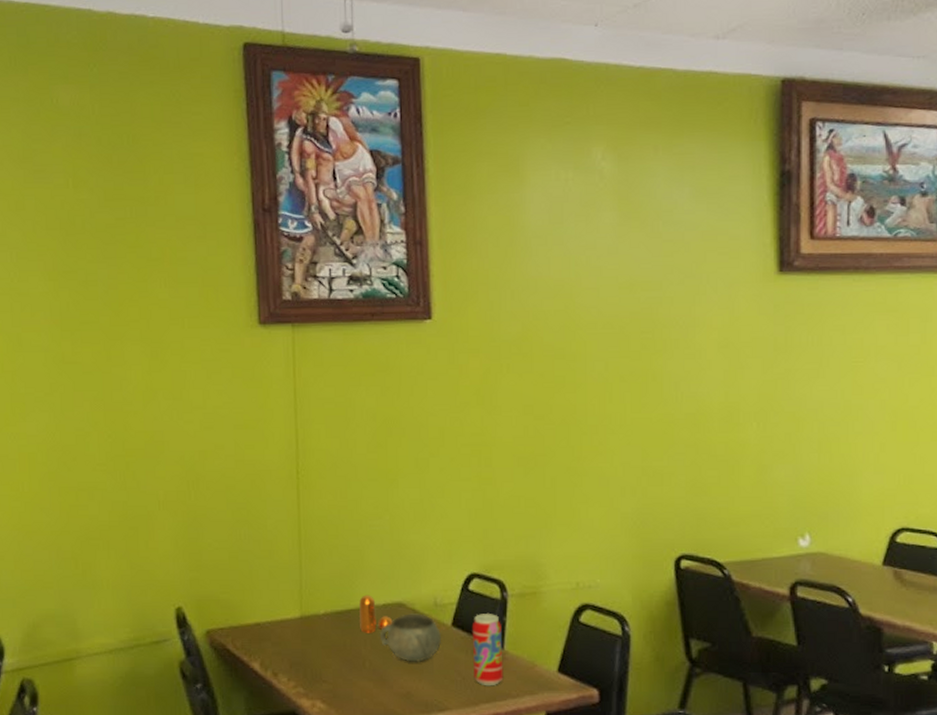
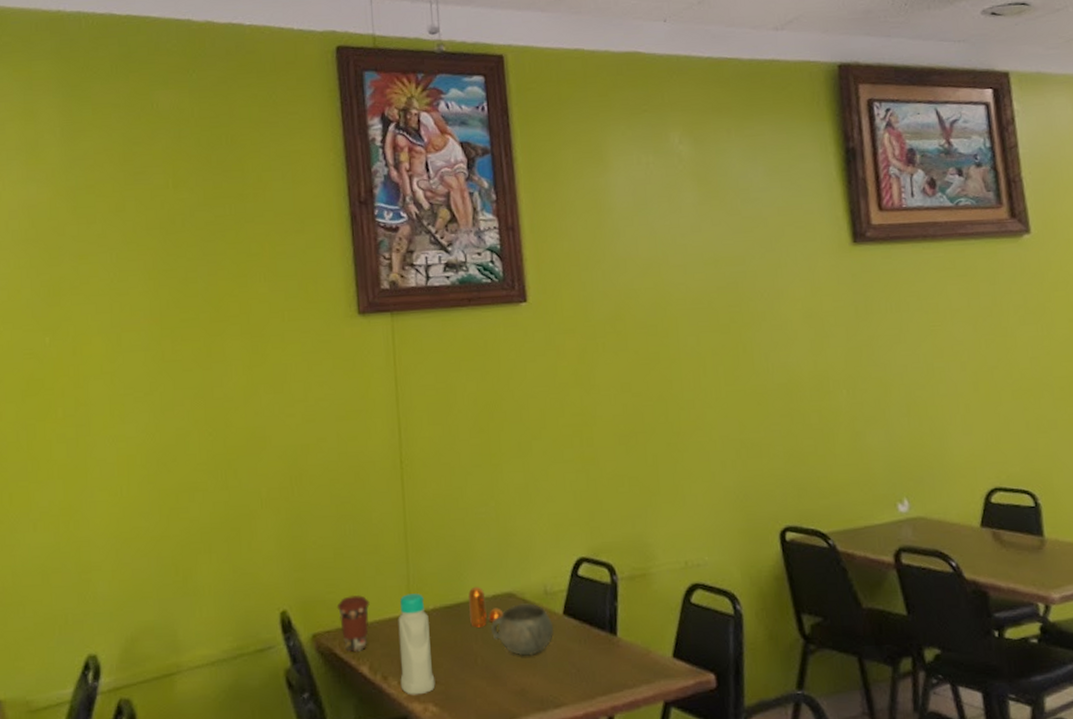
coffee cup: none [230,596,262,650] -> present [336,594,370,653]
bottle: none [289,598,324,692] -> present [398,593,436,695]
beverage can: present [472,614,504,686] -> none [583,599,619,677]

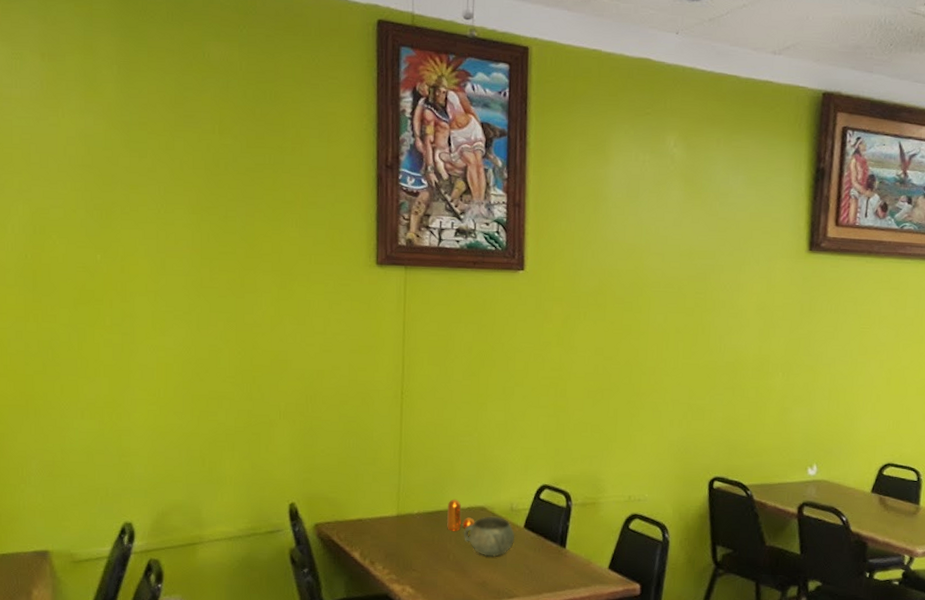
coffee cup: present [336,594,370,653] -> none [337,495,365,541]
bottle: present [398,593,436,695] -> none [385,499,414,579]

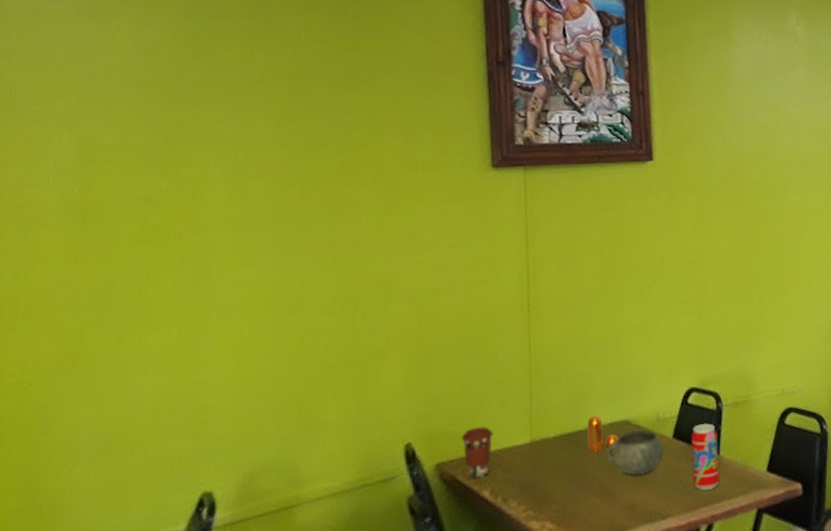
coffee cup: none [337,495,365,541] -> present [461,426,493,479]
beverage can: none [538,519,565,579] -> present [691,423,720,491]

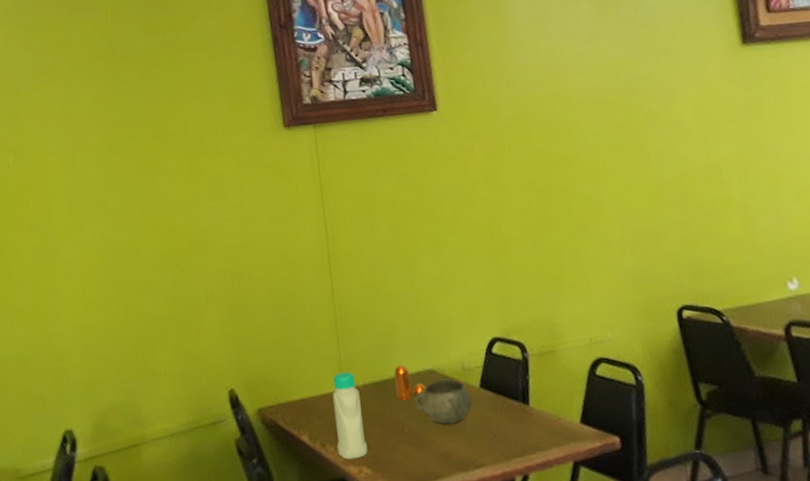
coffee cup: present [461,426,493,479] -> none [277,374,307,424]
bottle: none [520,423,553,515] -> present [332,372,368,460]
beverage can: present [691,423,720,491] -> none [498,373,532,442]

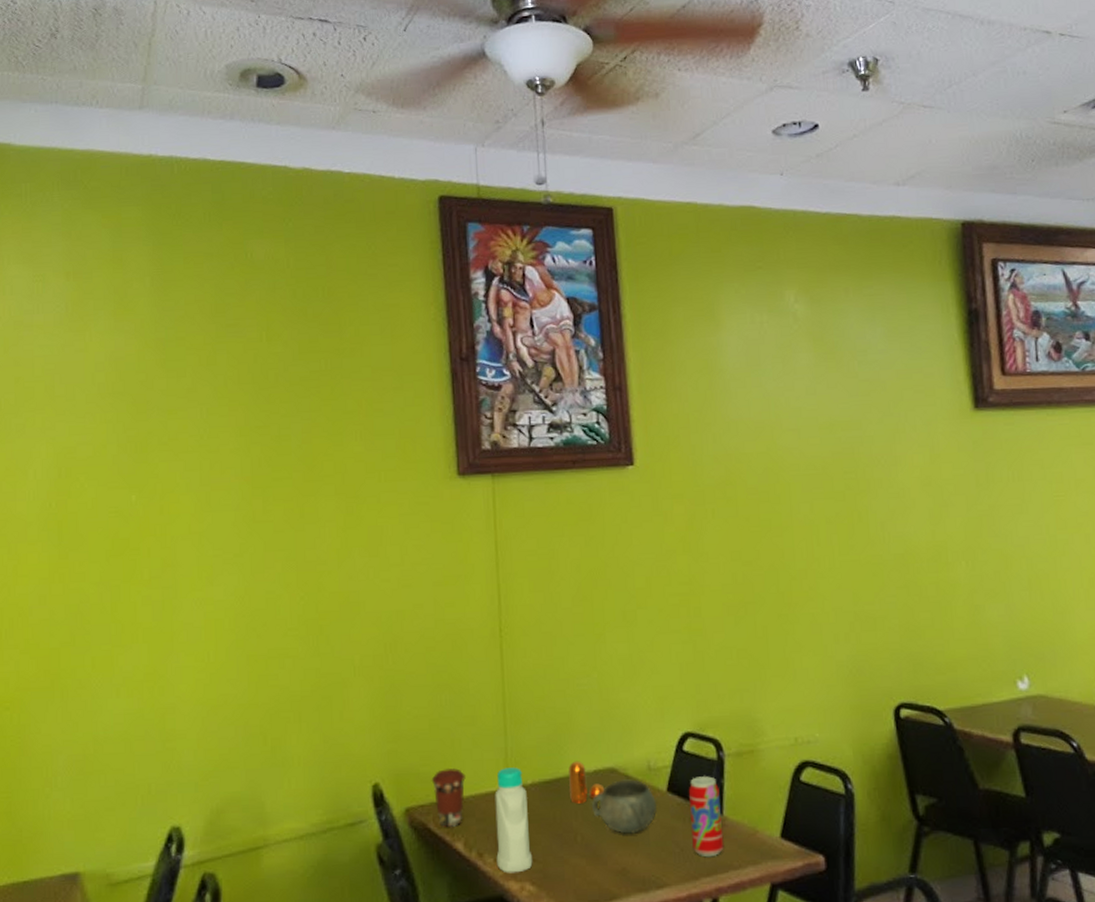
coffee cup: none [277,374,307,424] -> present [431,767,466,828]
beverage can: none [498,373,532,442] -> present [688,776,724,858]

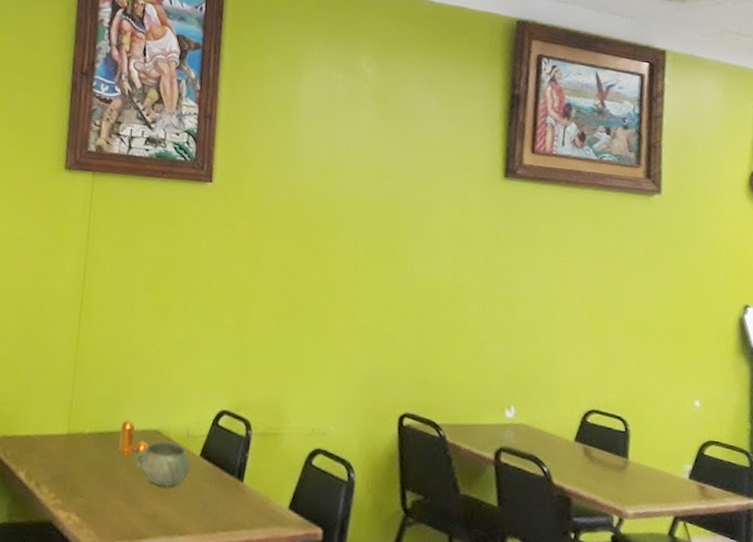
coffee cup: present [431,767,466,828] -> none [6,409,35,459]
bottle: present [494,767,533,873] -> none [50,416,84,505]
beverage can: present [688,776,724,858] -> none [213,448,244,516]

